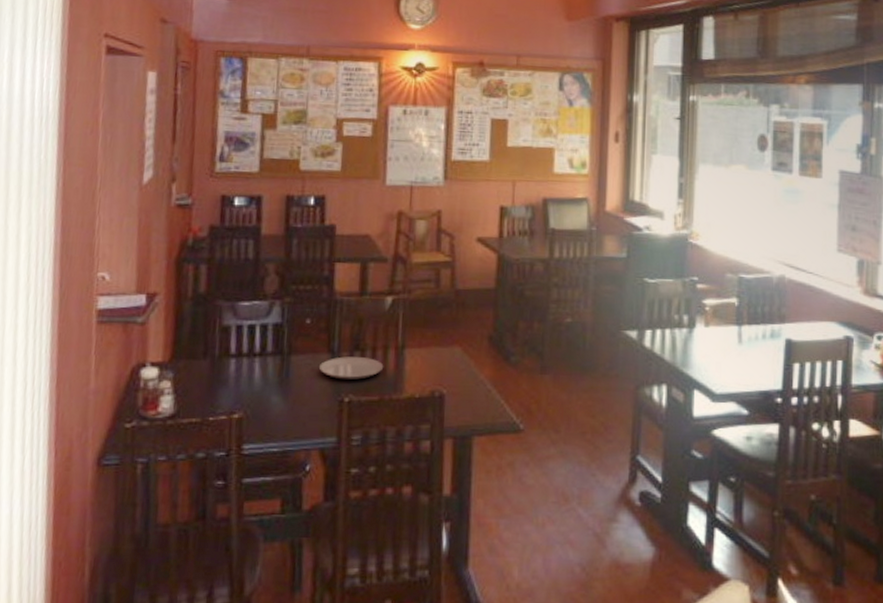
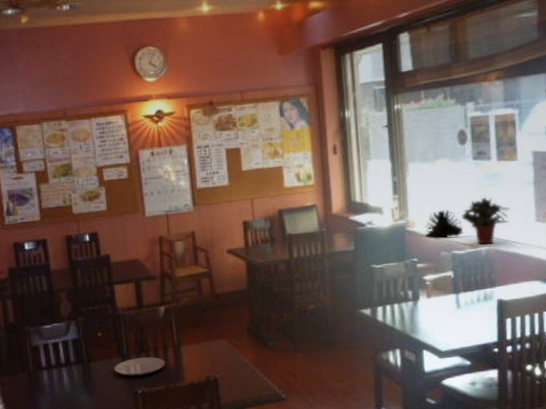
succulent plant: none [710,224,755,257] -> present [425,210,464,238]
potted plant: none [754,215,809,272] -> present [462,197,510,245]

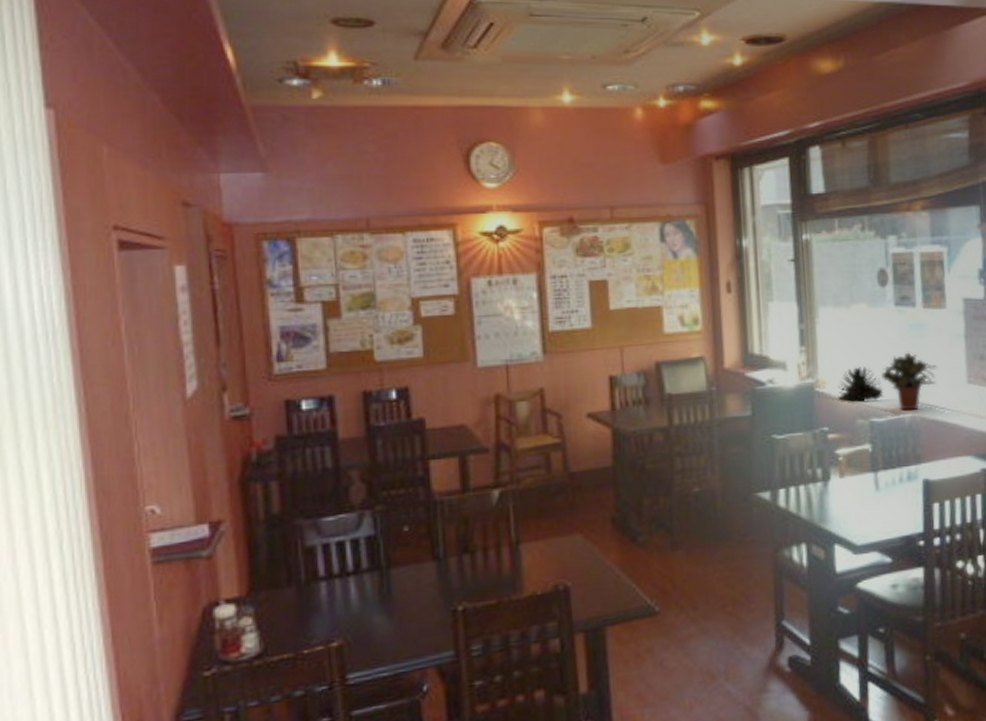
plate: present [113,357,166,377] -> none [424,559,499,588]

